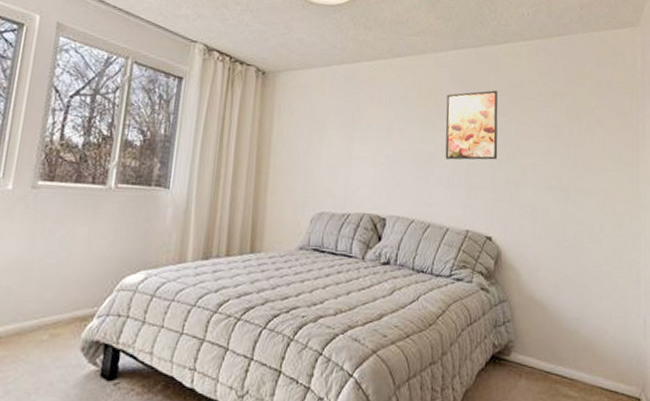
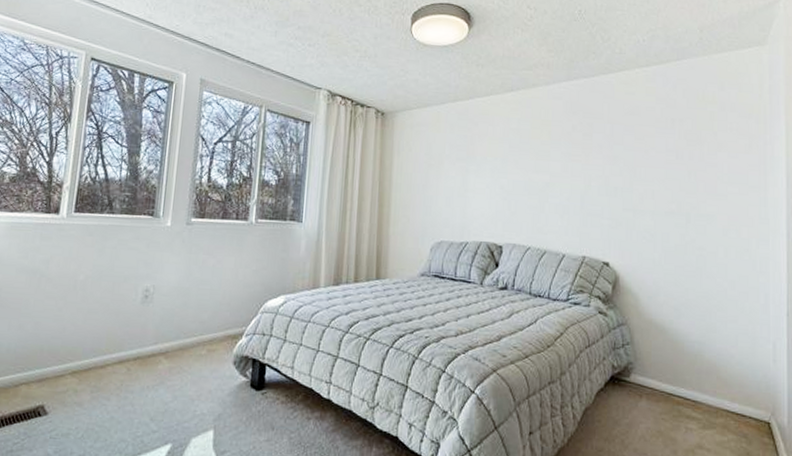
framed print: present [445,90,498,160] -> none [559,119,614,189]

